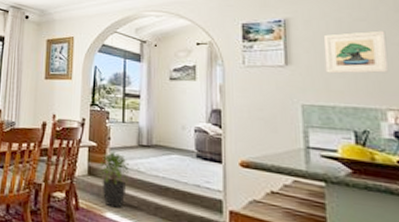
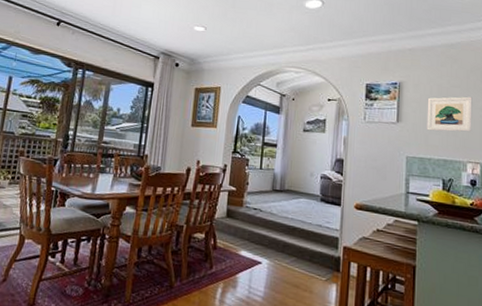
potted plant: present [99,150,132,209] -> none [236,195,265,247]

